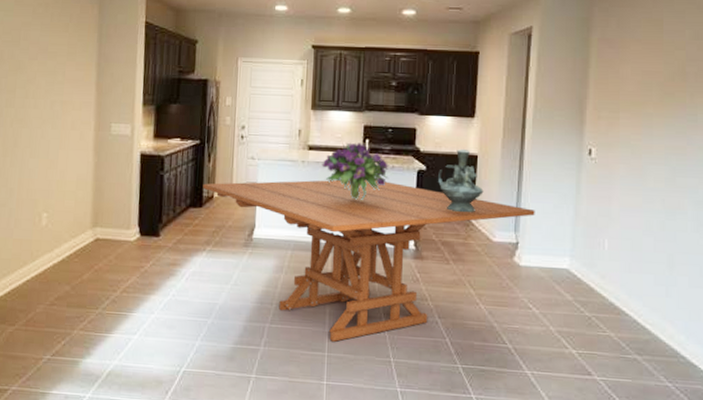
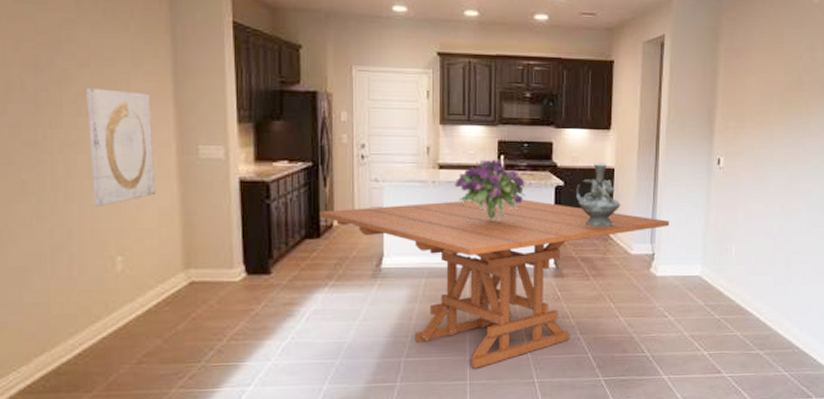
wall art: none [31,76,79,171] -> present [87,88,156,206]

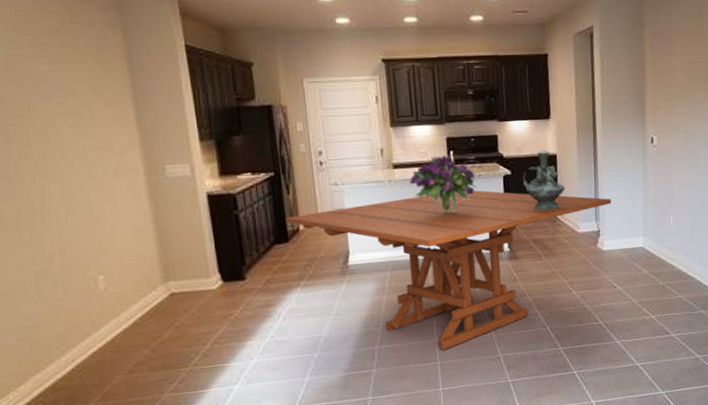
wall art: present [87,88,156,206] -> none [52,119,129,231]

